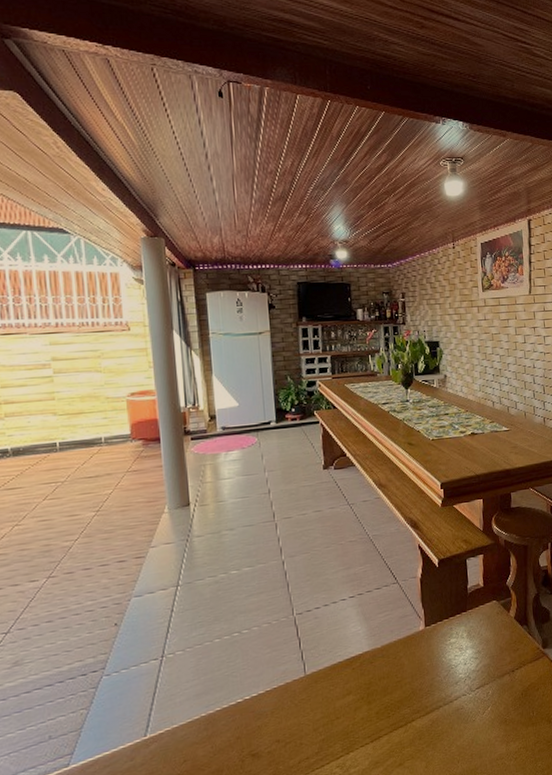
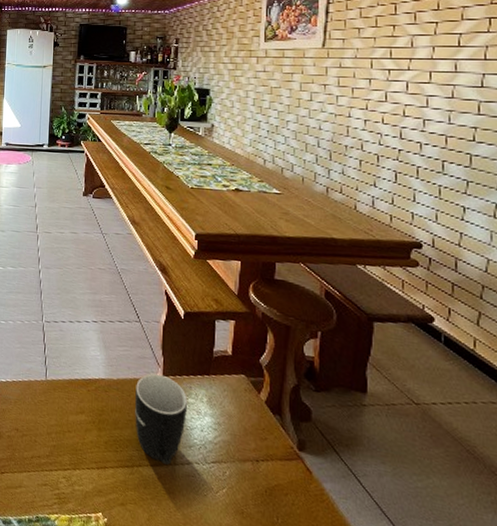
mug: none [400,626,451,709] -> present [135,373,188,465]

